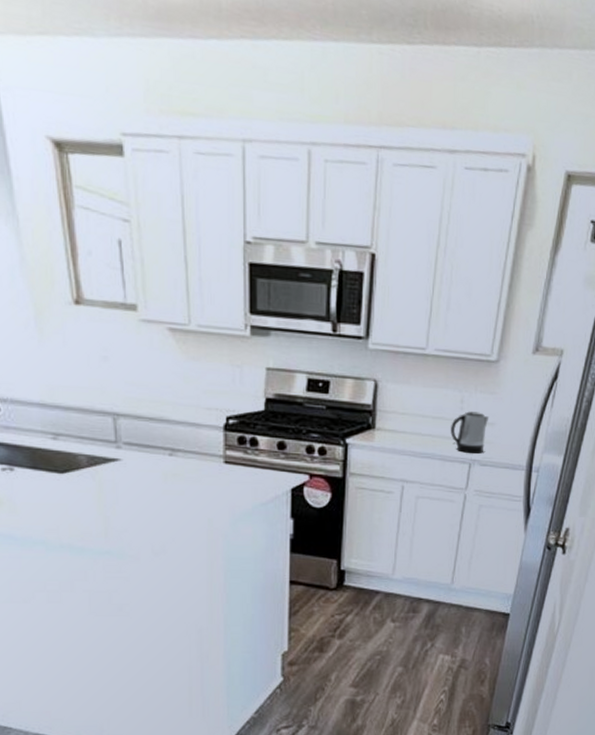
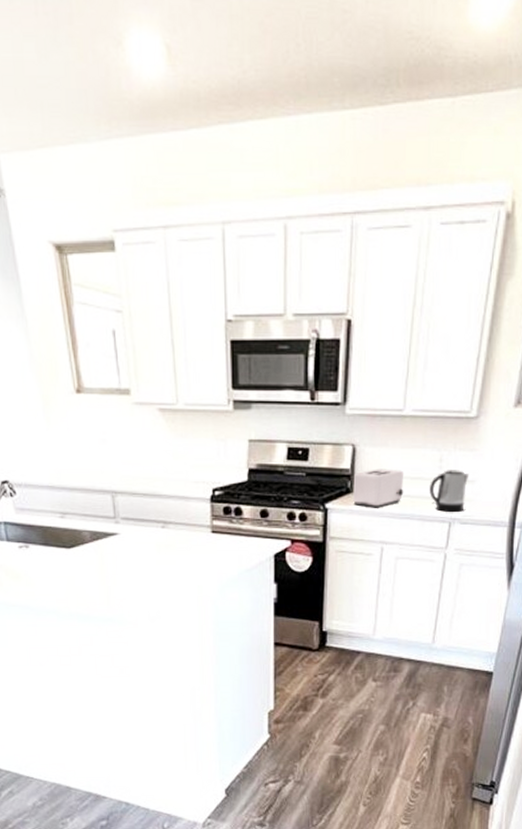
toaster: none [374,406,426,446] -> present [353,469,404,508]

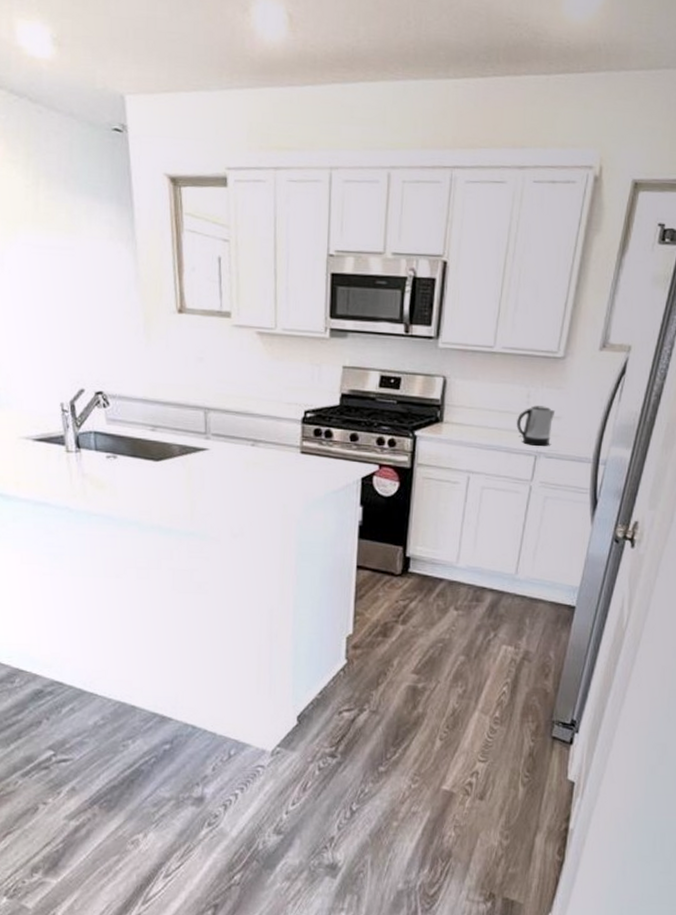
toaster: present [353,469,404,508] -> none [442,400,493,438]

